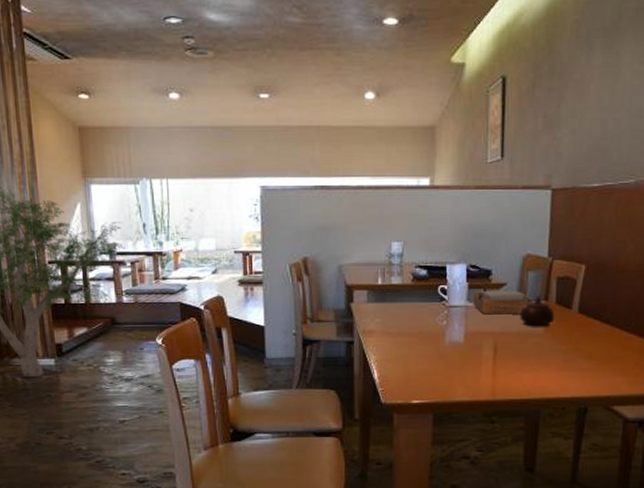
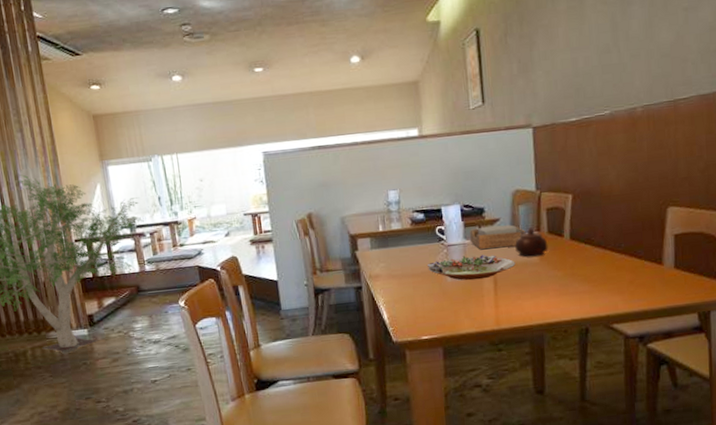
salad plate: none [424,319,518,346] -> present [426,255,516,280]

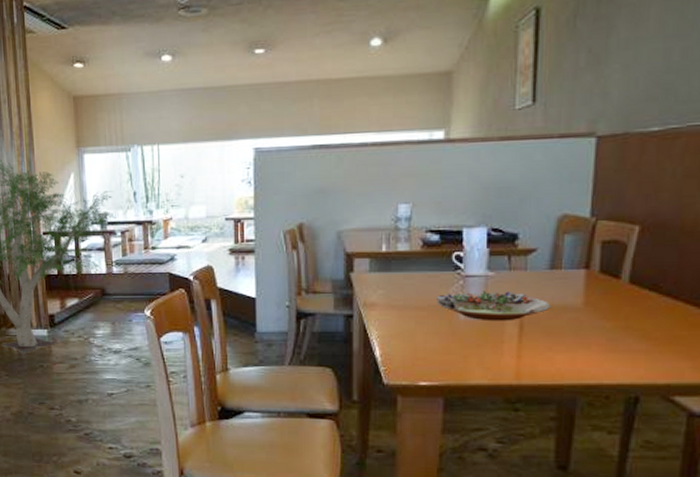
napkin holder: present [469,225,525,250] -> none [494,256,569,286]
teapot: present [515,227,548,256] -> none [553,263,598,299]

